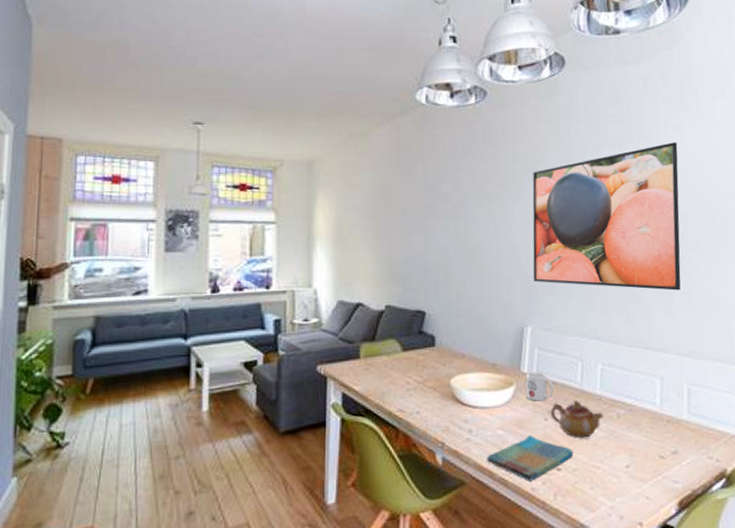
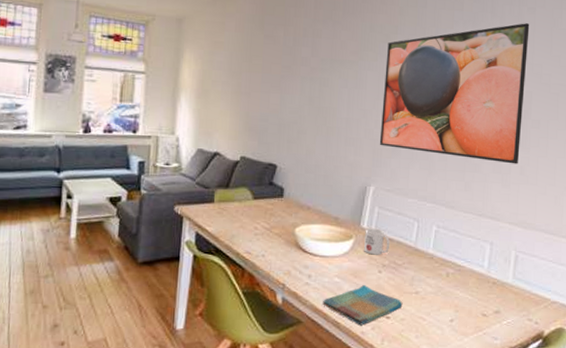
teapot: present [550,400,604,438] -> none [384,256,434,292]

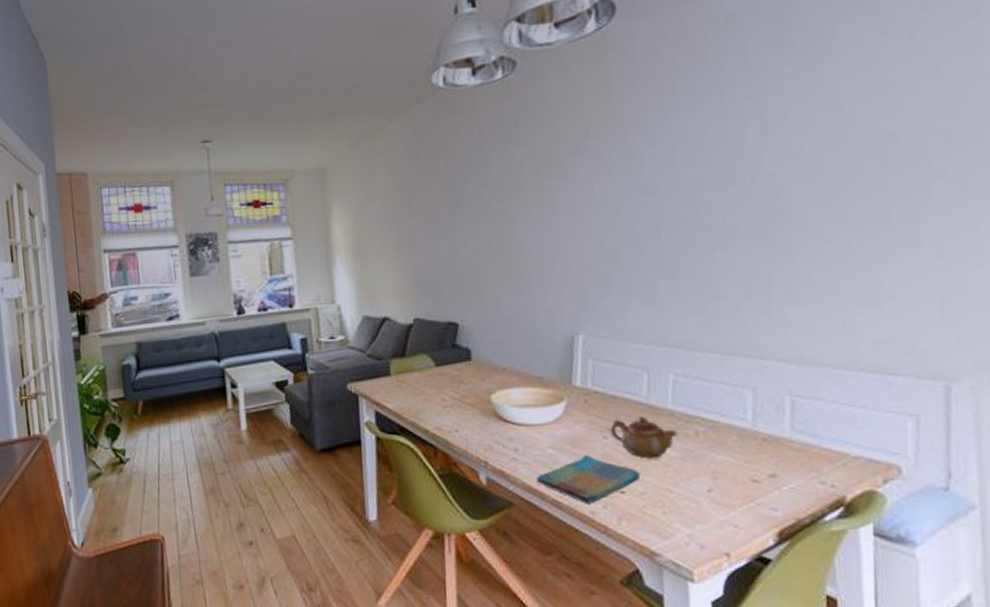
mug: present [364,228,390,255] -> none [579,385,613,418]
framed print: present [379,23,530,164] -> none [578,92,782,284]
teapot: none [384,256,434,292] -> present [610,415,678,459]

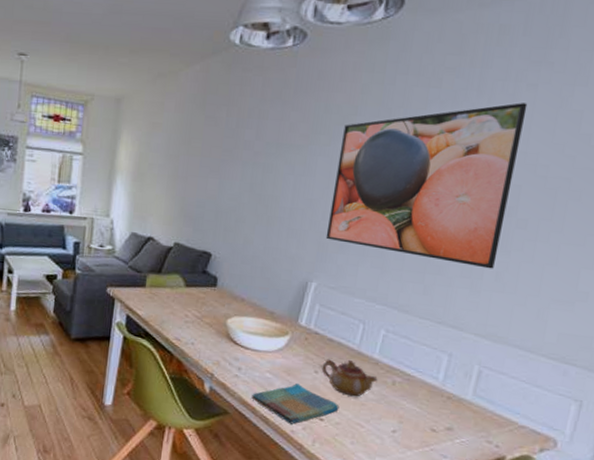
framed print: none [578,92,782,284] -> present [325,103,528,269]

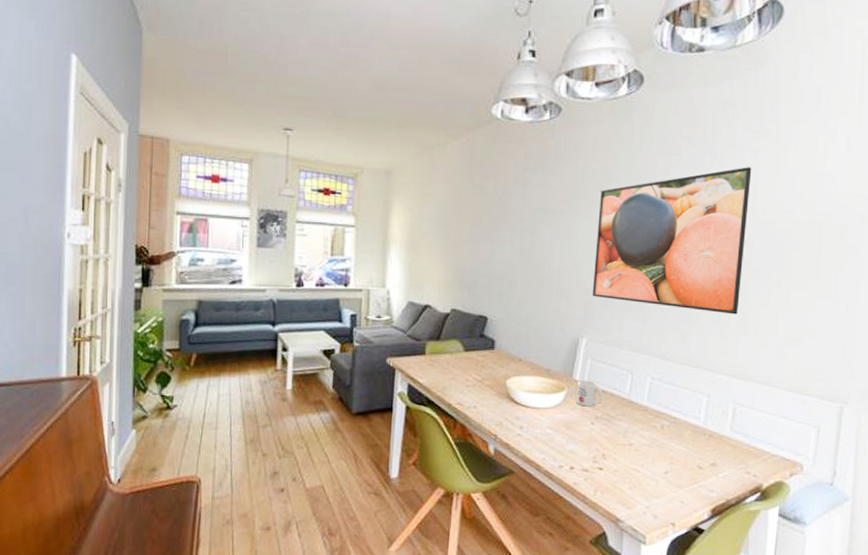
dish towel: present [252,383,340,425] -> none [535,437,616,477]
mug: none [300,325,330,355] -> present [576,380,603,407]
teapot: present [321,359,378,397] -> none [597,408,648,444]

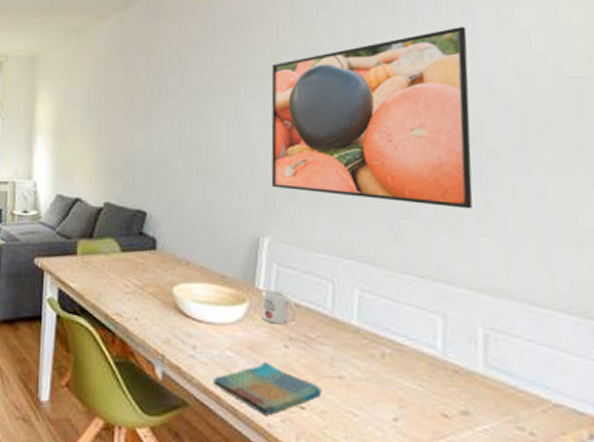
dish towel: none [535,437,616,477] -> present [213,362,322,416]

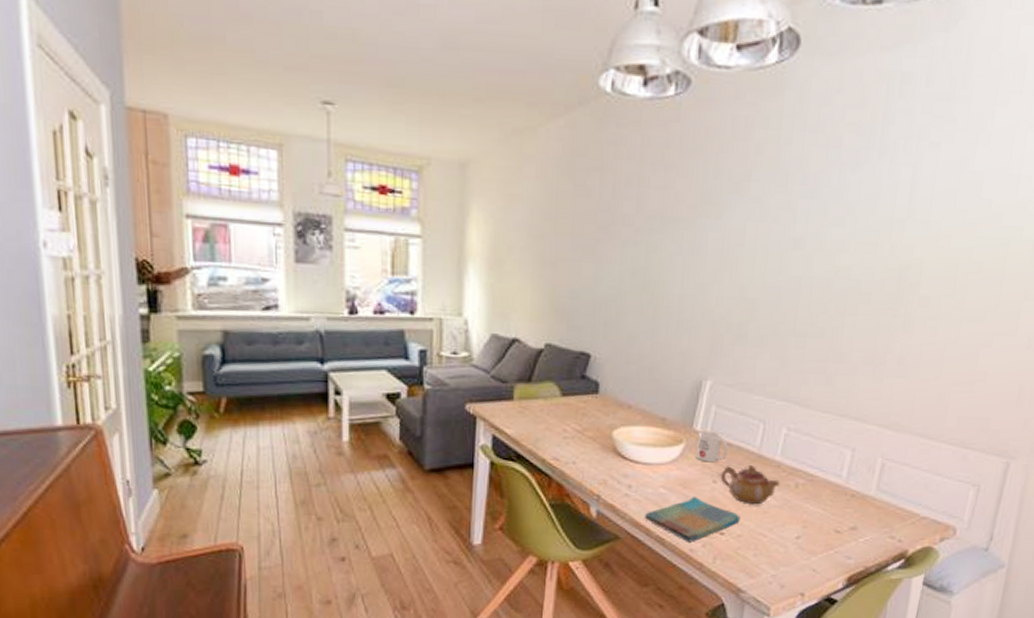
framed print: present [271,27,473,209] -> none [720,164,930,353]
teapot: none [292,328,362,376] -> present [720,464,780,505]

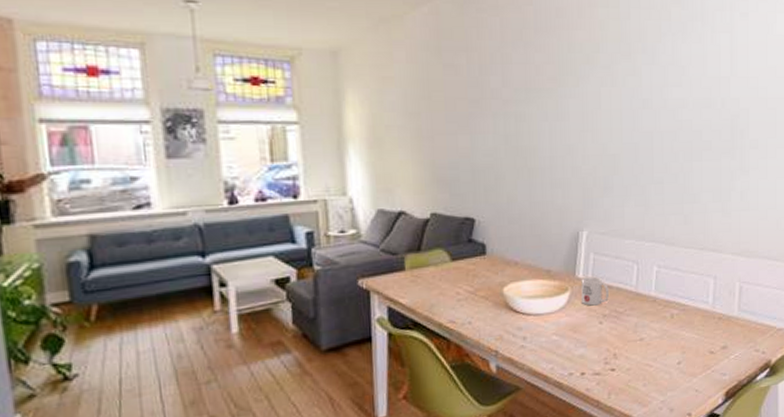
dish towel: present [645,497,741,542] -> none [542,339,628,383]
teapot: present [720,464,780,505] -> none [605,302,658,339]

